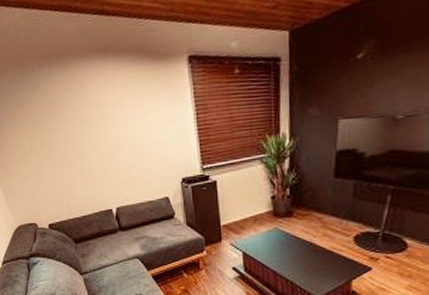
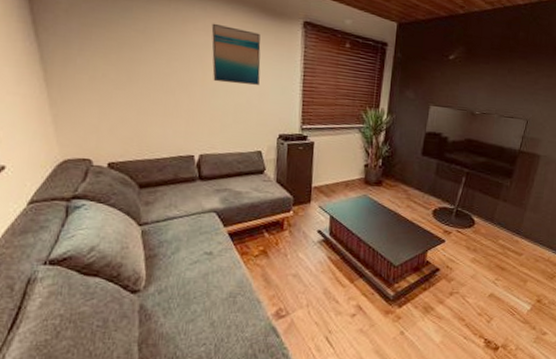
wall art: none [105,79,156,137] -> present [211,23,261,85]

